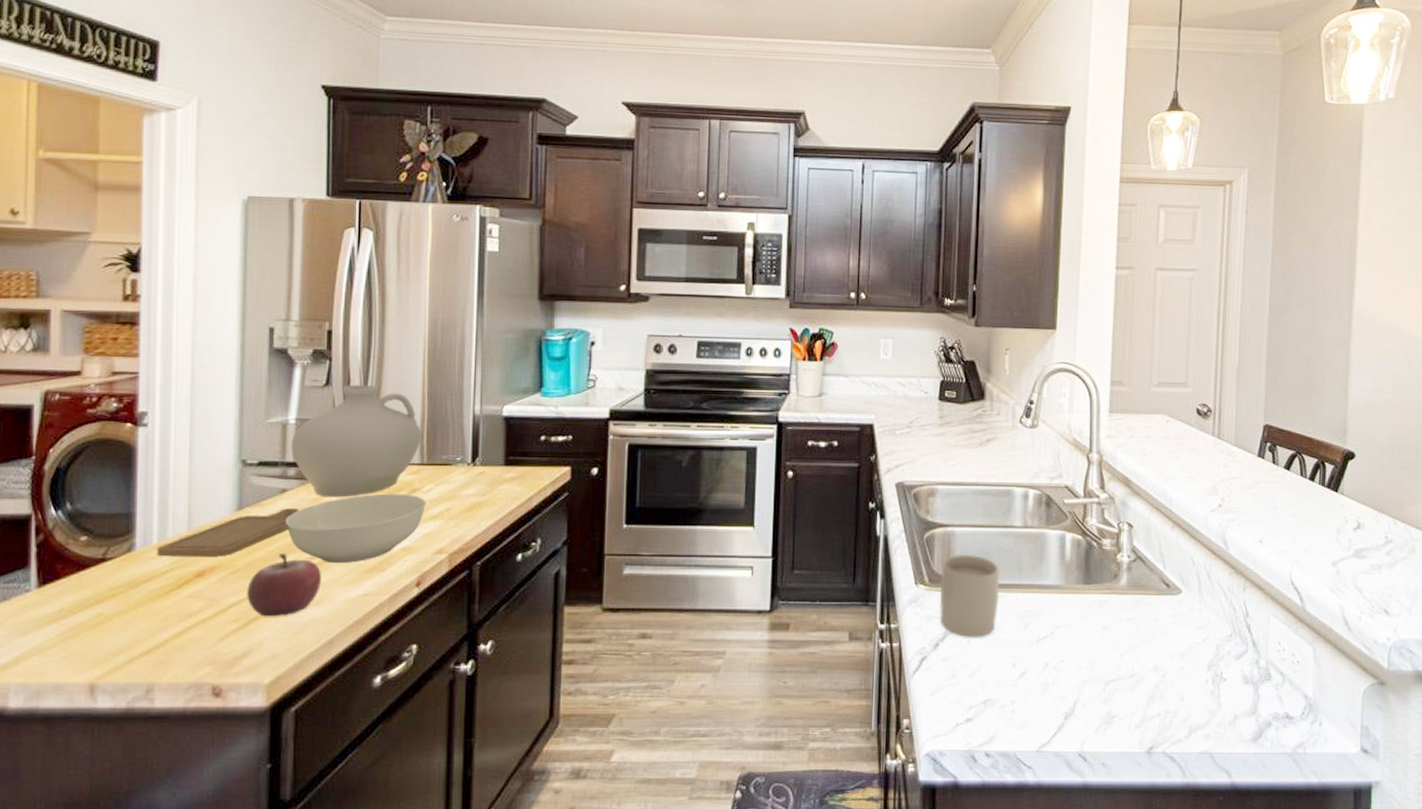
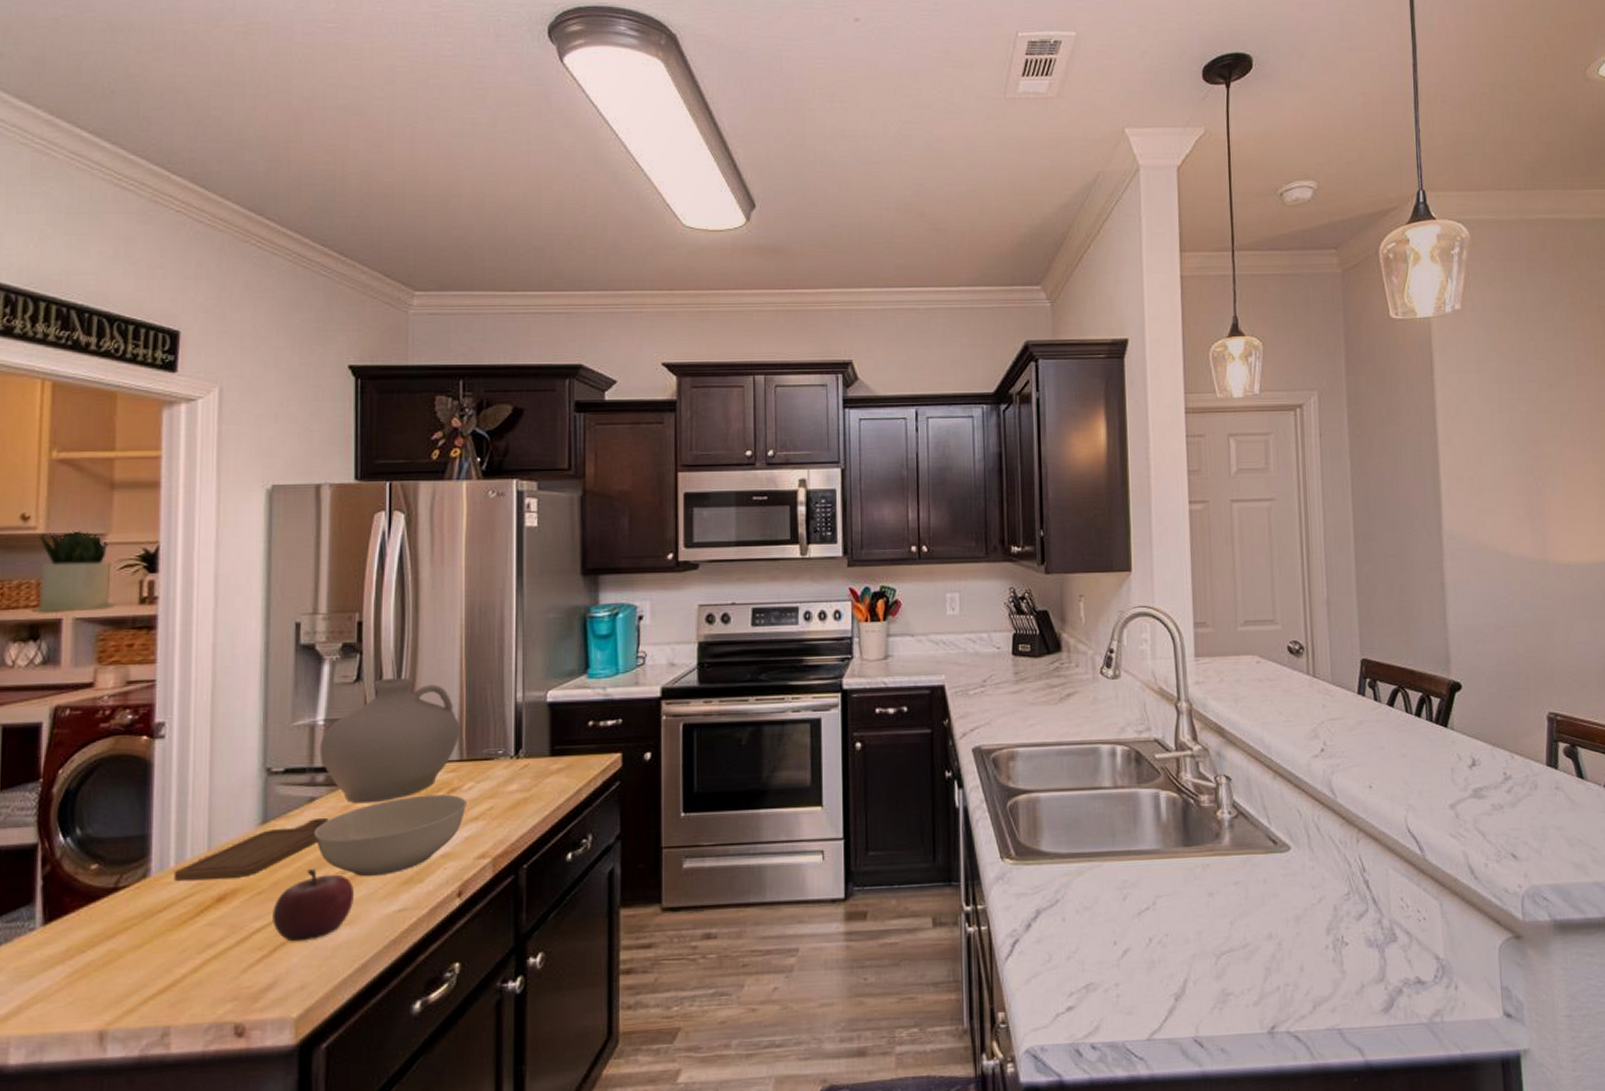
planter: none [22,228,101,305] -> present [31,531,116,613]
mug: present [939,554,1000,637] -> none [1027,821,1094,914]

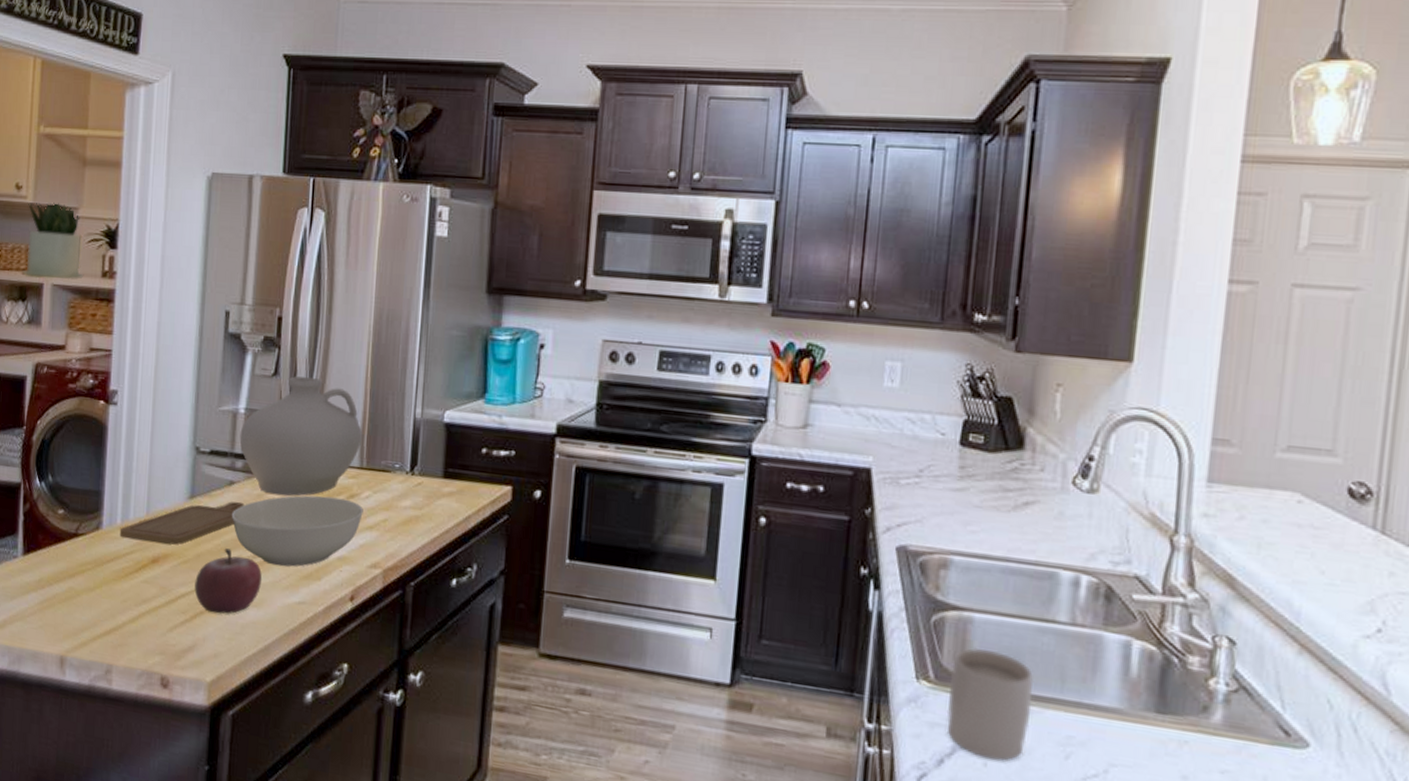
mug: none [1027,821,1094,914] -> present [946,647,1034,761]

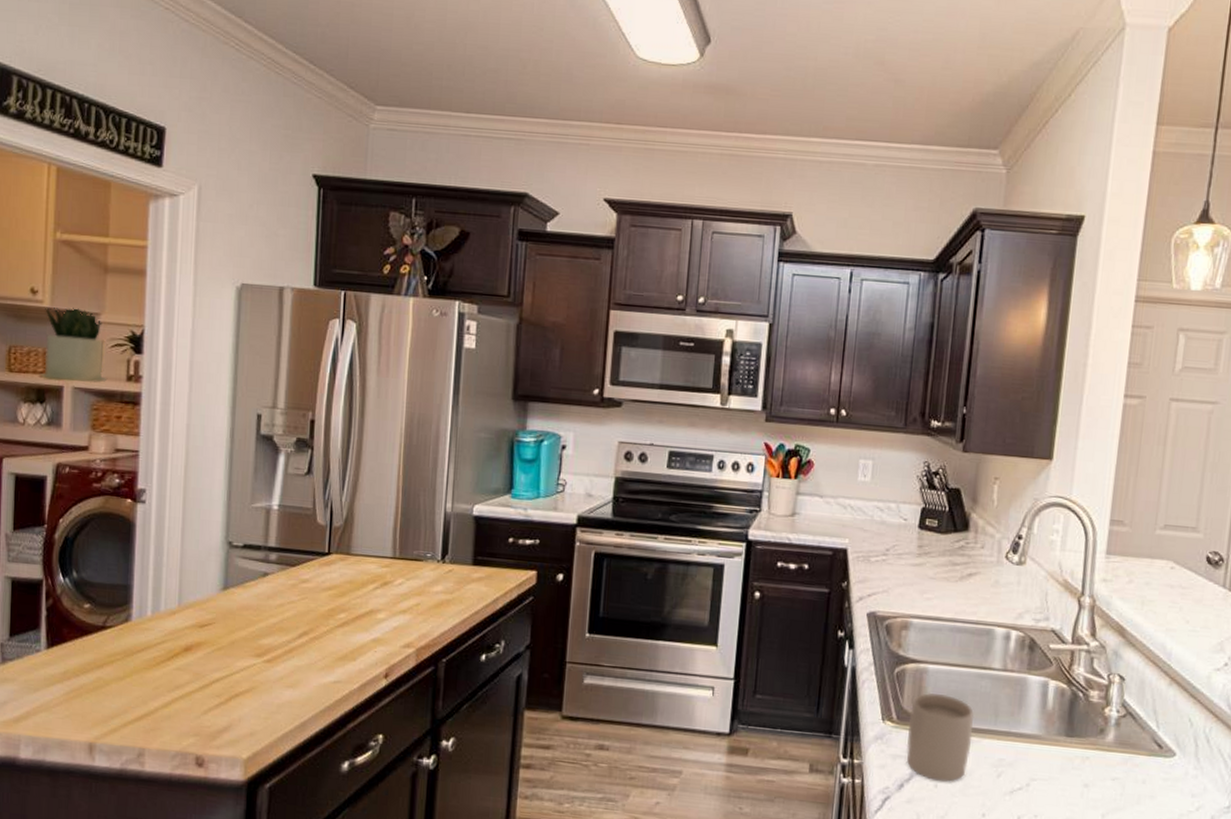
chopping board: present [119,501,244,545] -> none [150,591,279,633]
fruit: present [194,548,263,614] -> none [229,635,298,696]
bowl: present [231,495,363,567] -> none [265,584,397,650]
ceramic jug: present [239,376,363,496] -> none [273,474,396,585]

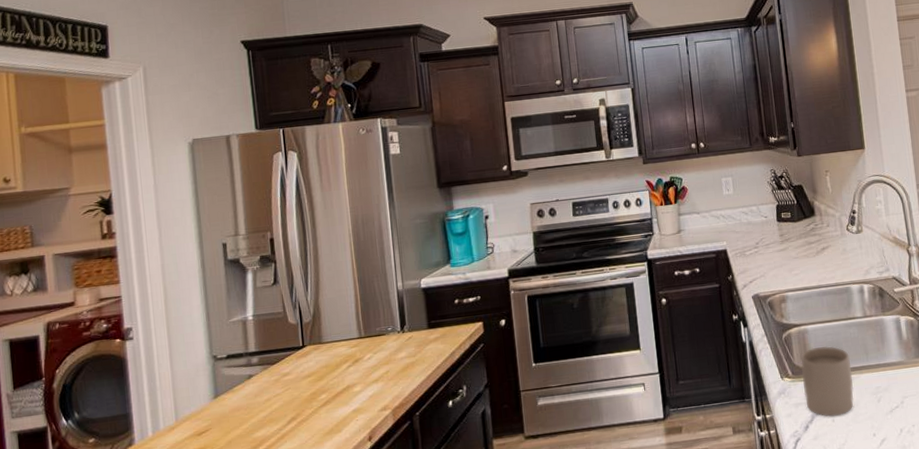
planter: present [39,307,108,383] -> none [17,187,84,253]

